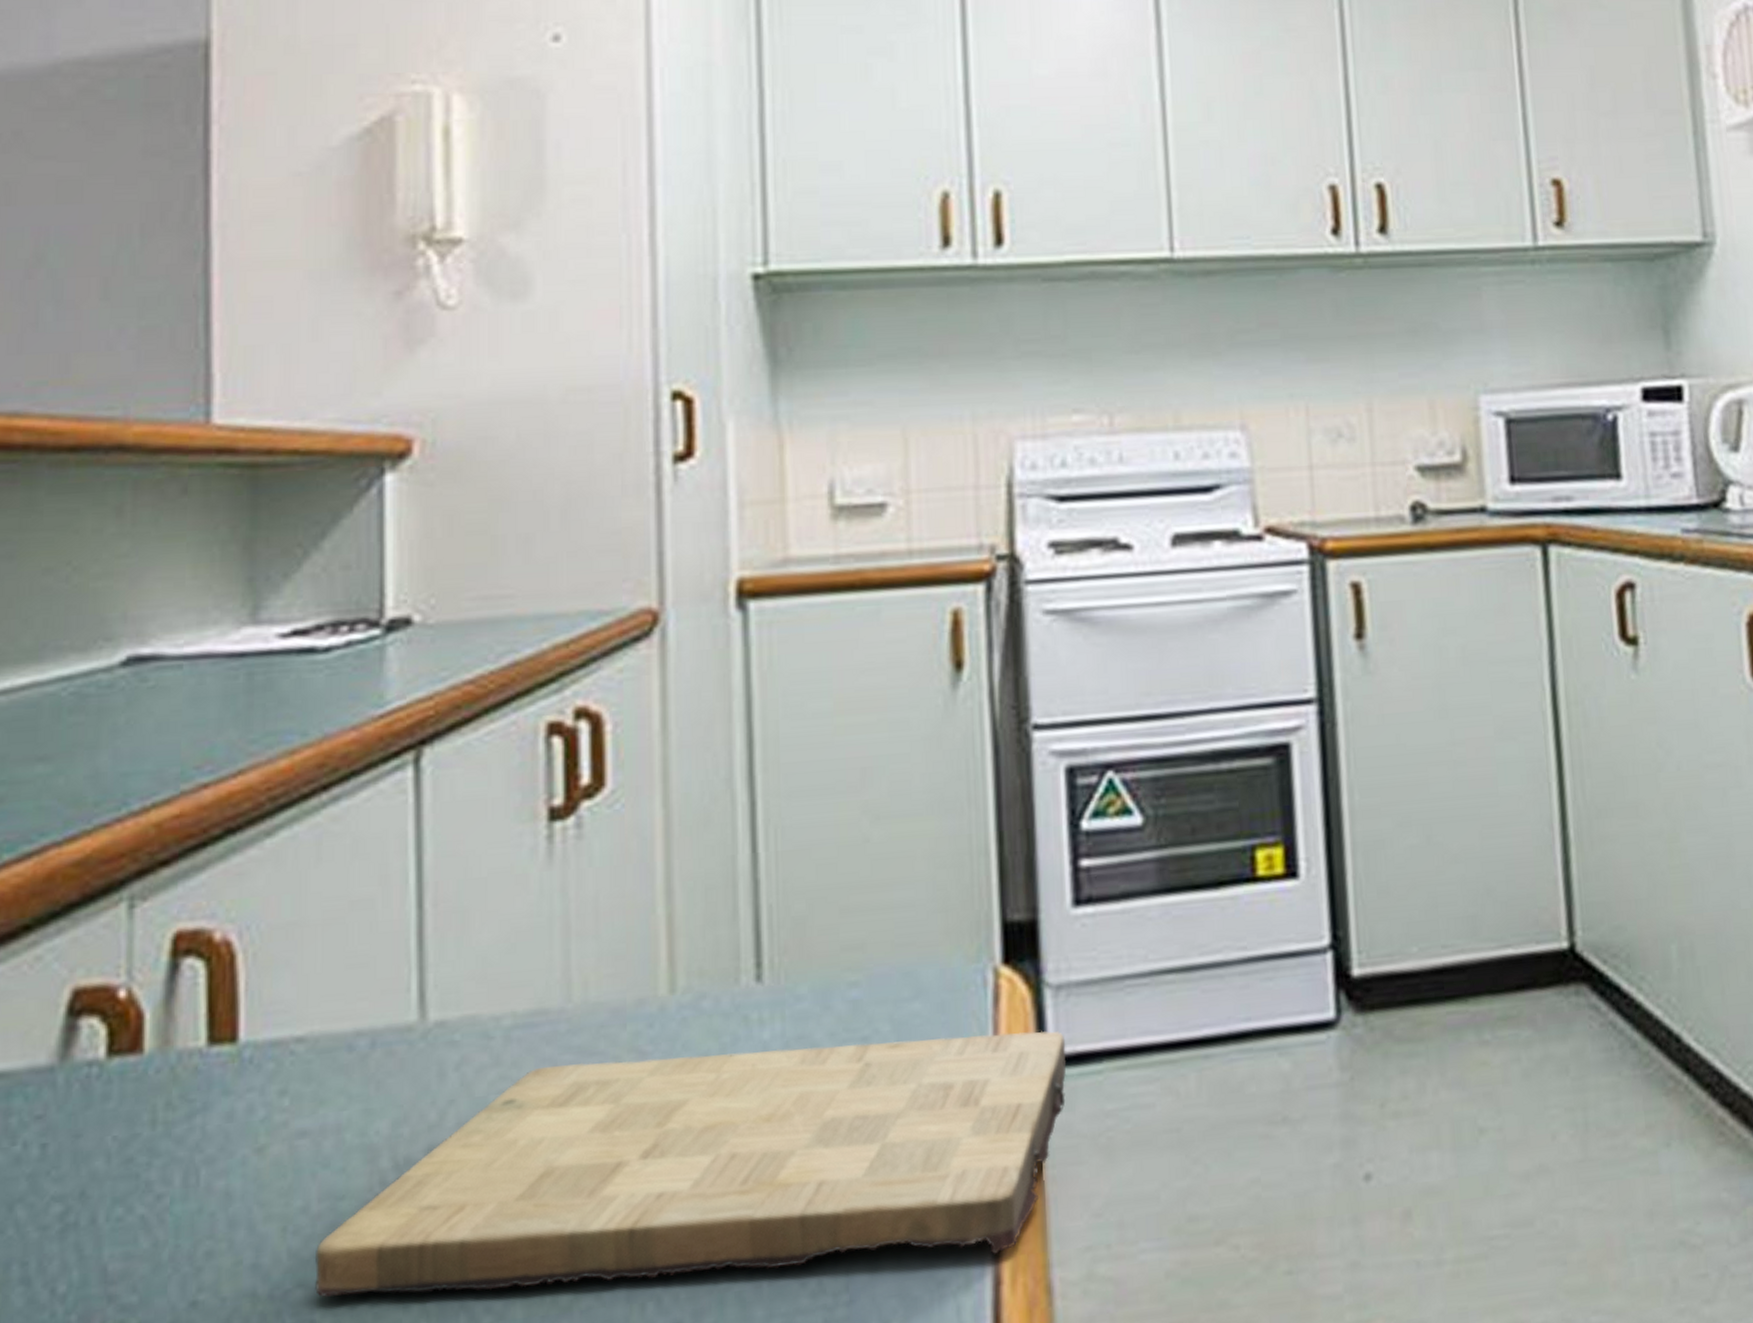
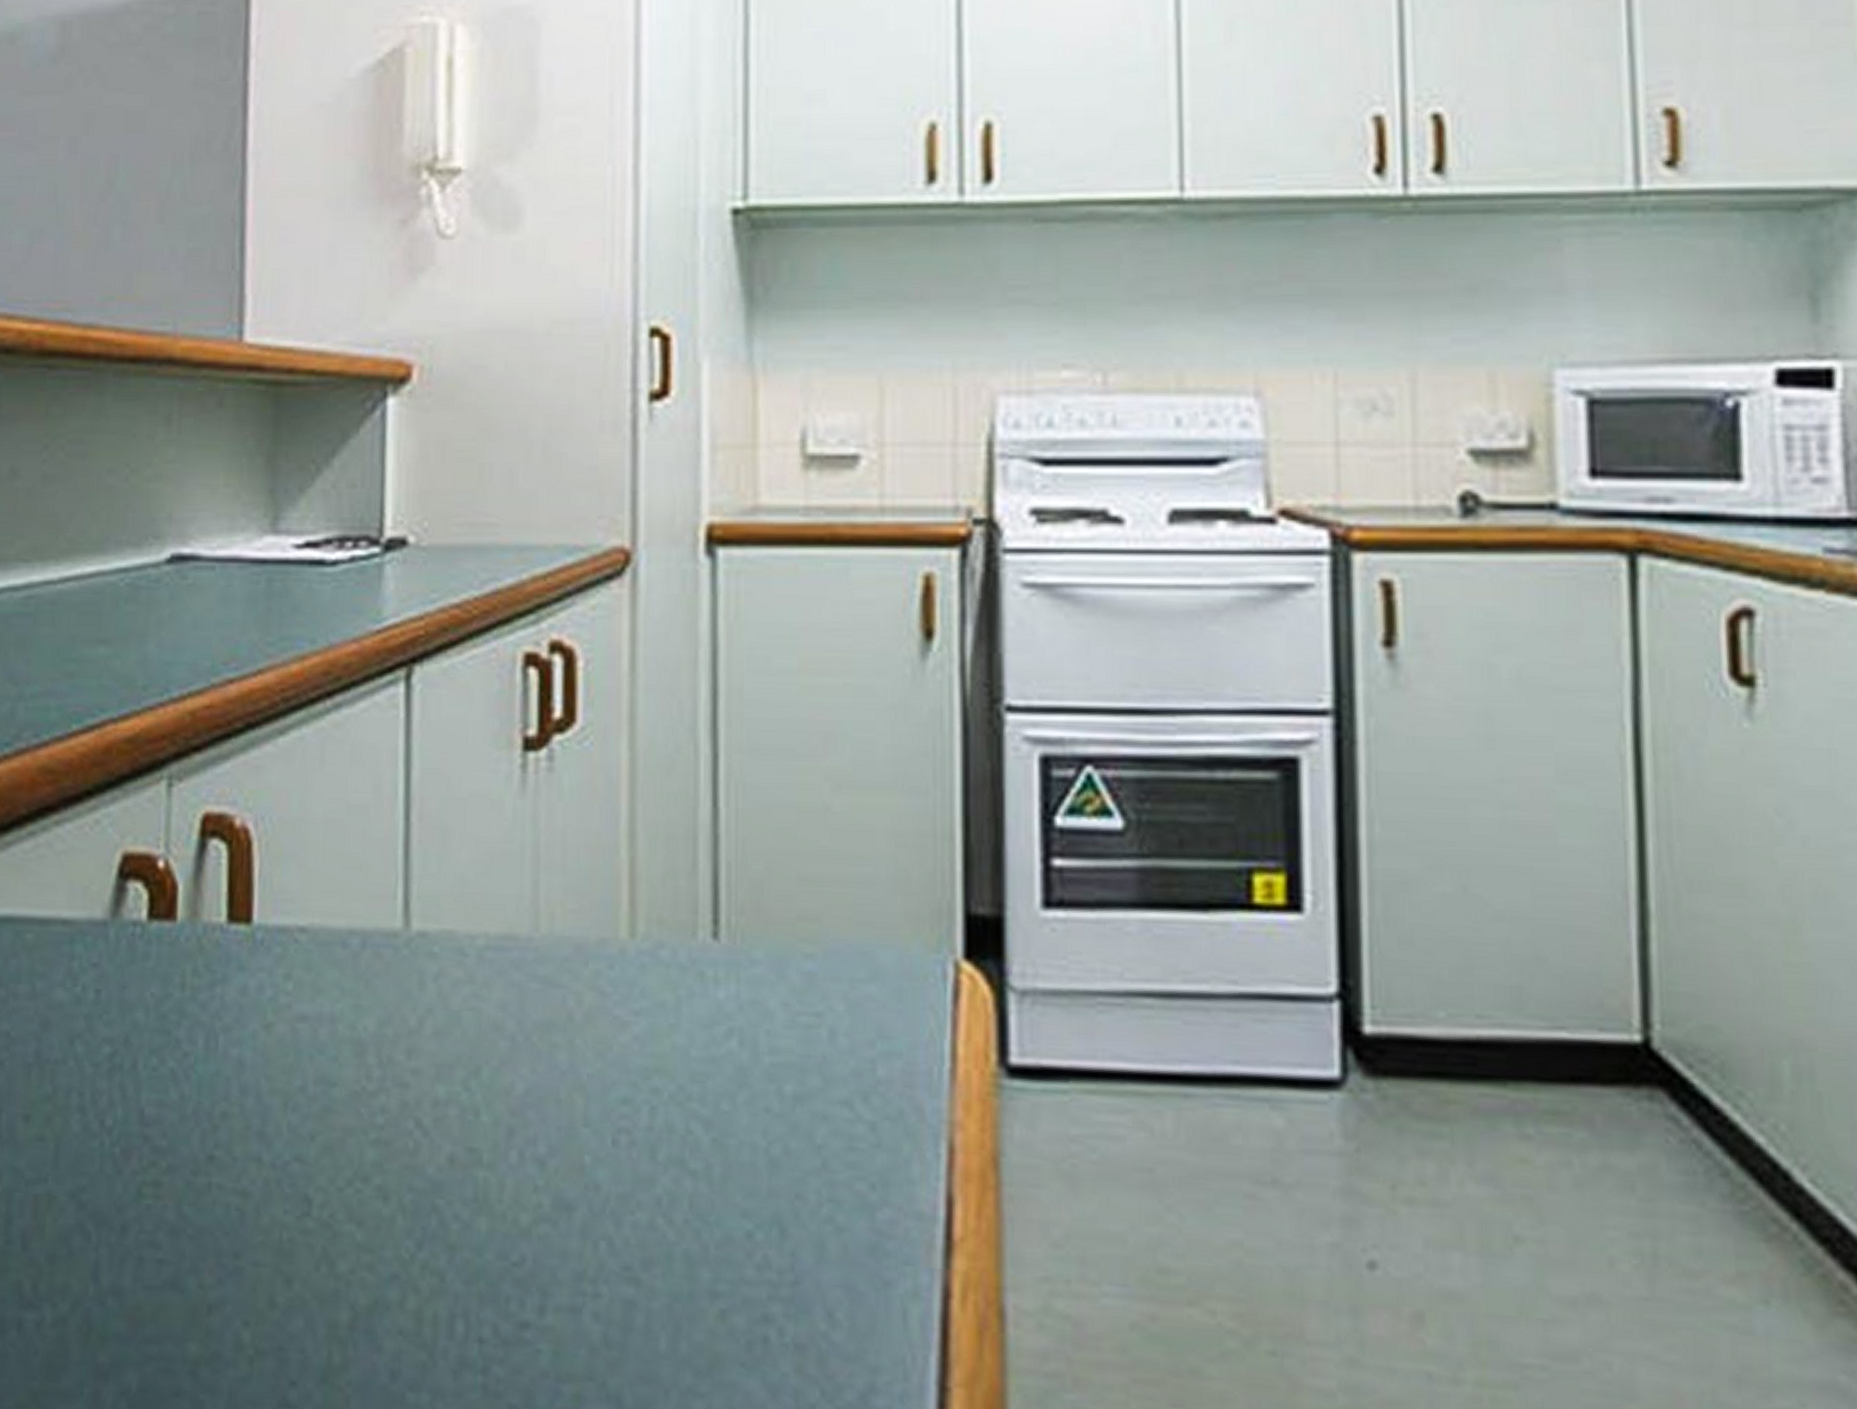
cutting board: present [314,1031,1066,1297] -> none [309,991,1029,1265]

